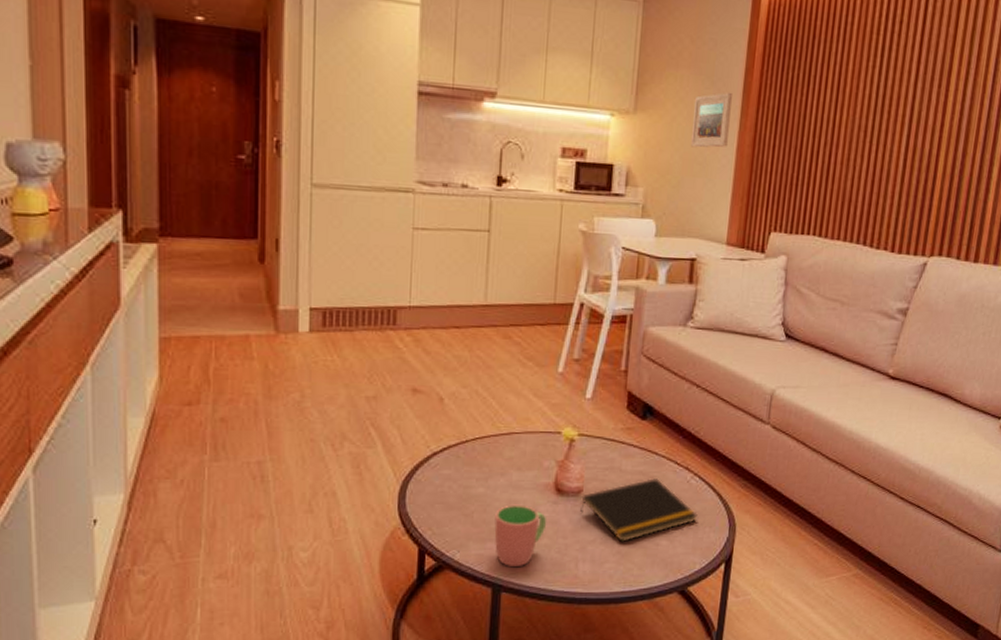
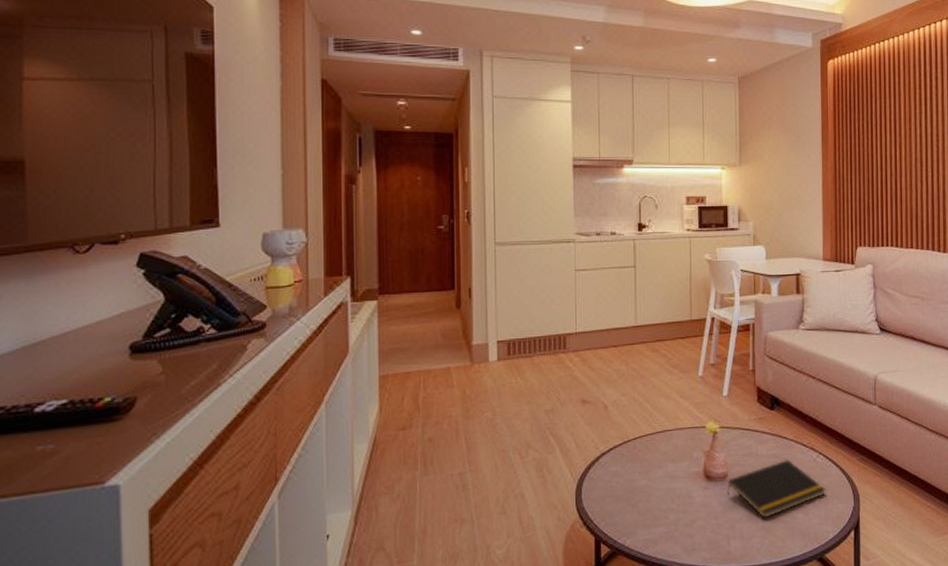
cup: present [494,504,547,566] -> none [657,492,700,548]
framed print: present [691,92,732,148] -> none [786,142,814,187]

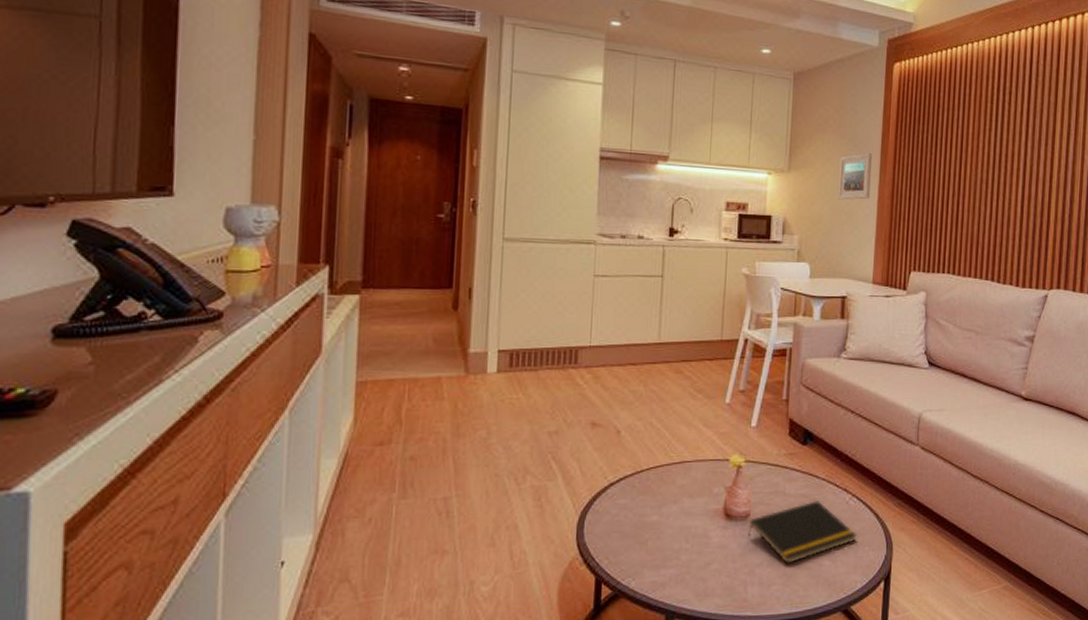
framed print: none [786,142,814,187] -> present [838,152,872,200]

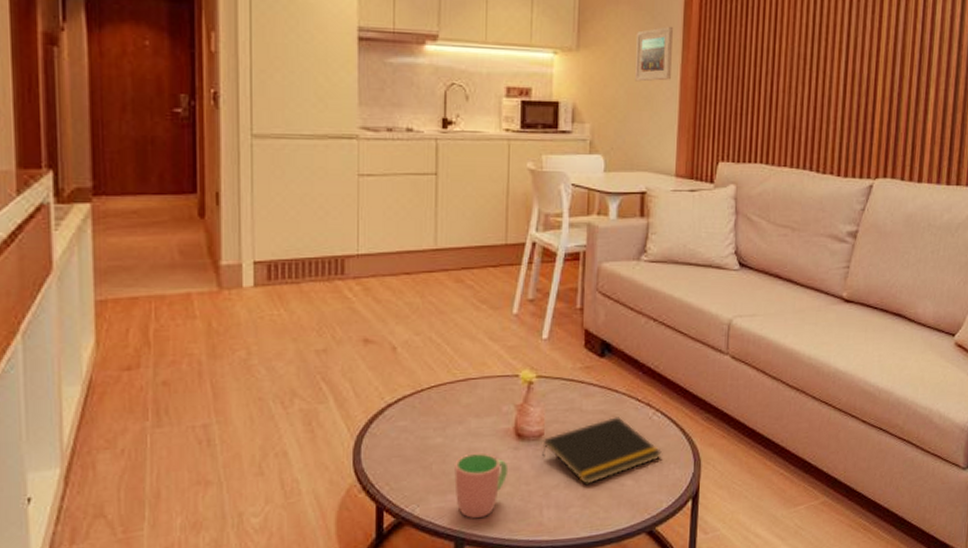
cup: none [667,531,717,592] -> present [454,452,509,518]

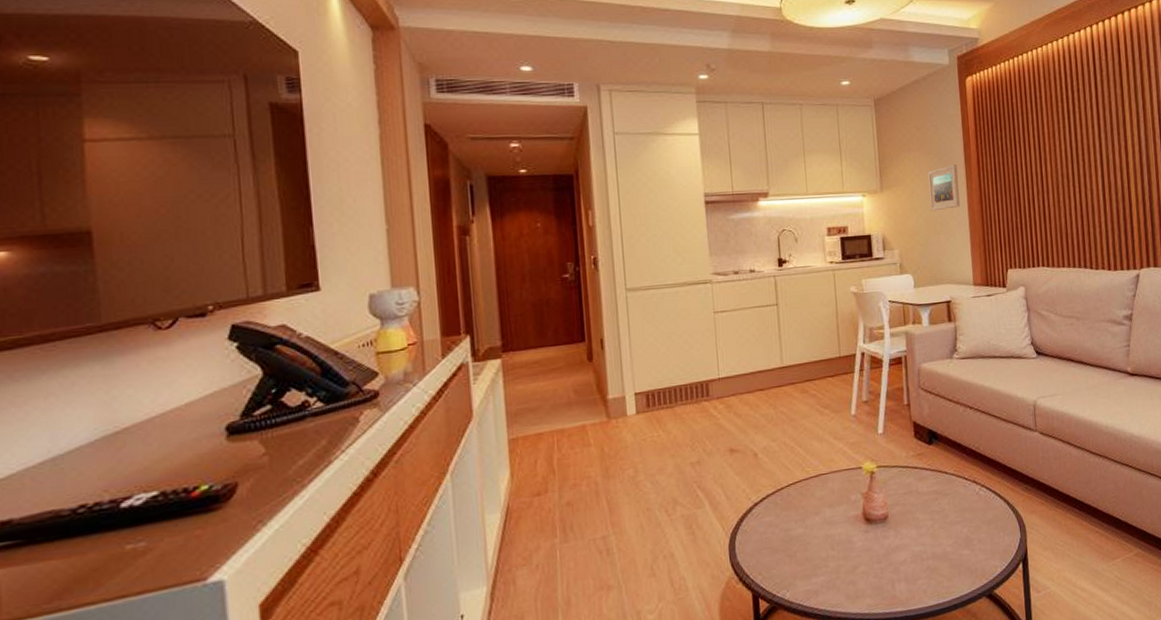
cup: present [454,452,509,518] -> none [815,538,862,598]
notepad: present [542,417,662,485] -> none [888,495,991,558]

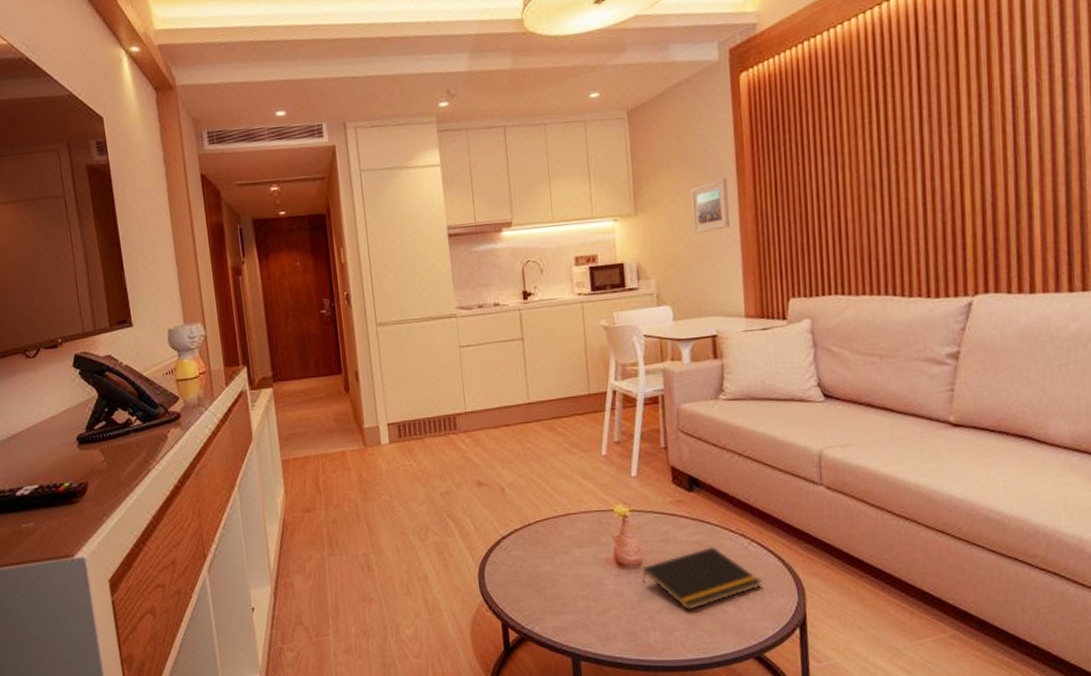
notepad: none [888,495,991,558] -> present [642,547,762,610]

